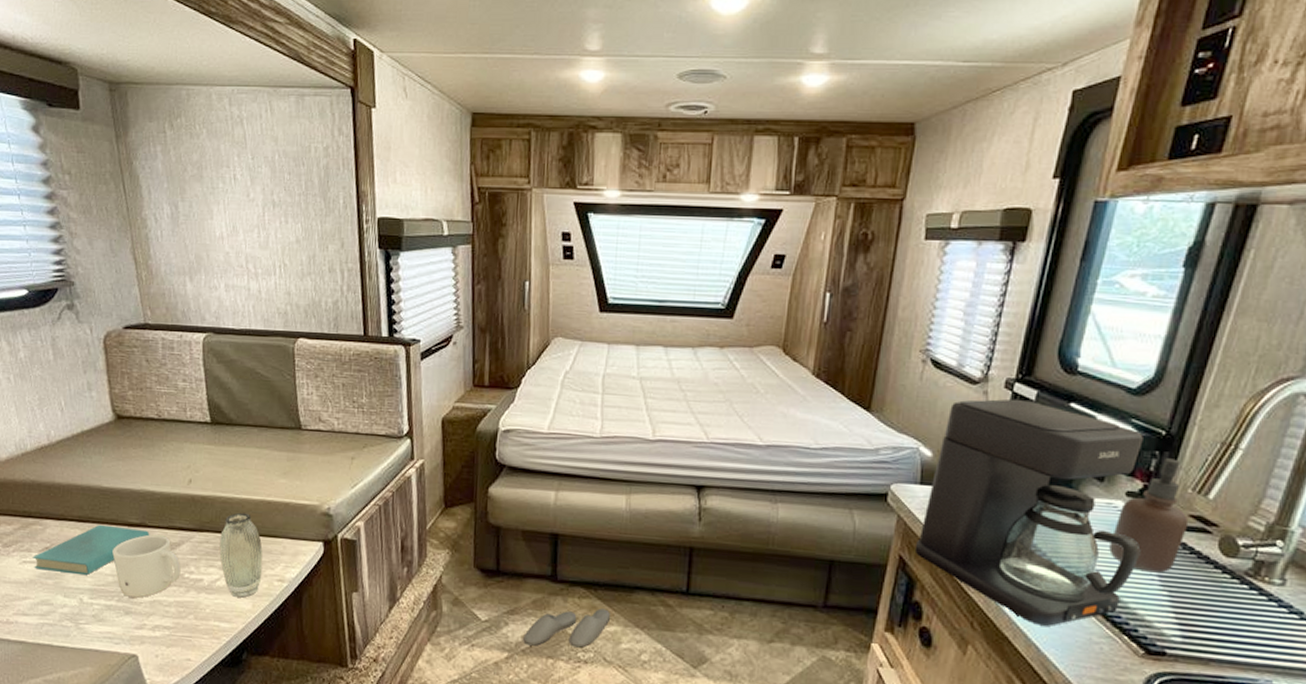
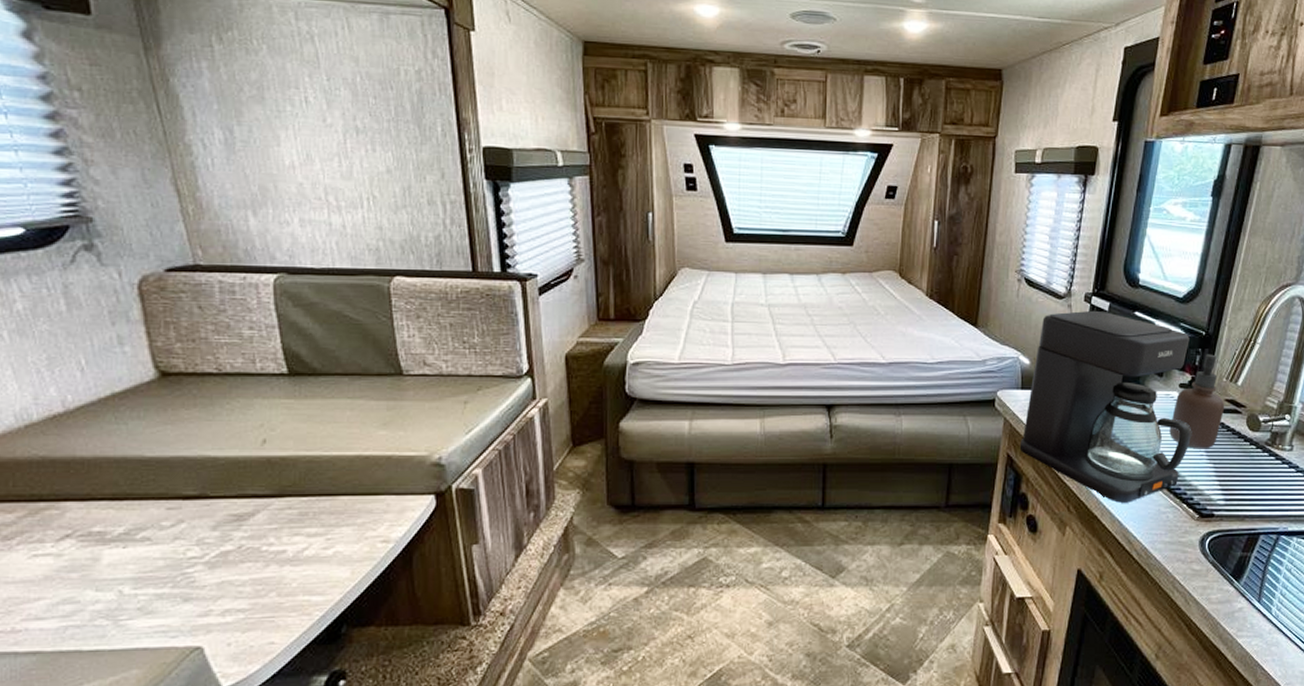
book: present [32,524,150,575] -> none [46,501,213,563]
mug: present [112,534,181,598] -> none [162,506,257,581]
vase: present [219,512,263,598] -> none [306,471,362,566]
slippers: present [523,608,610,648] -> none [663,531,750,577]

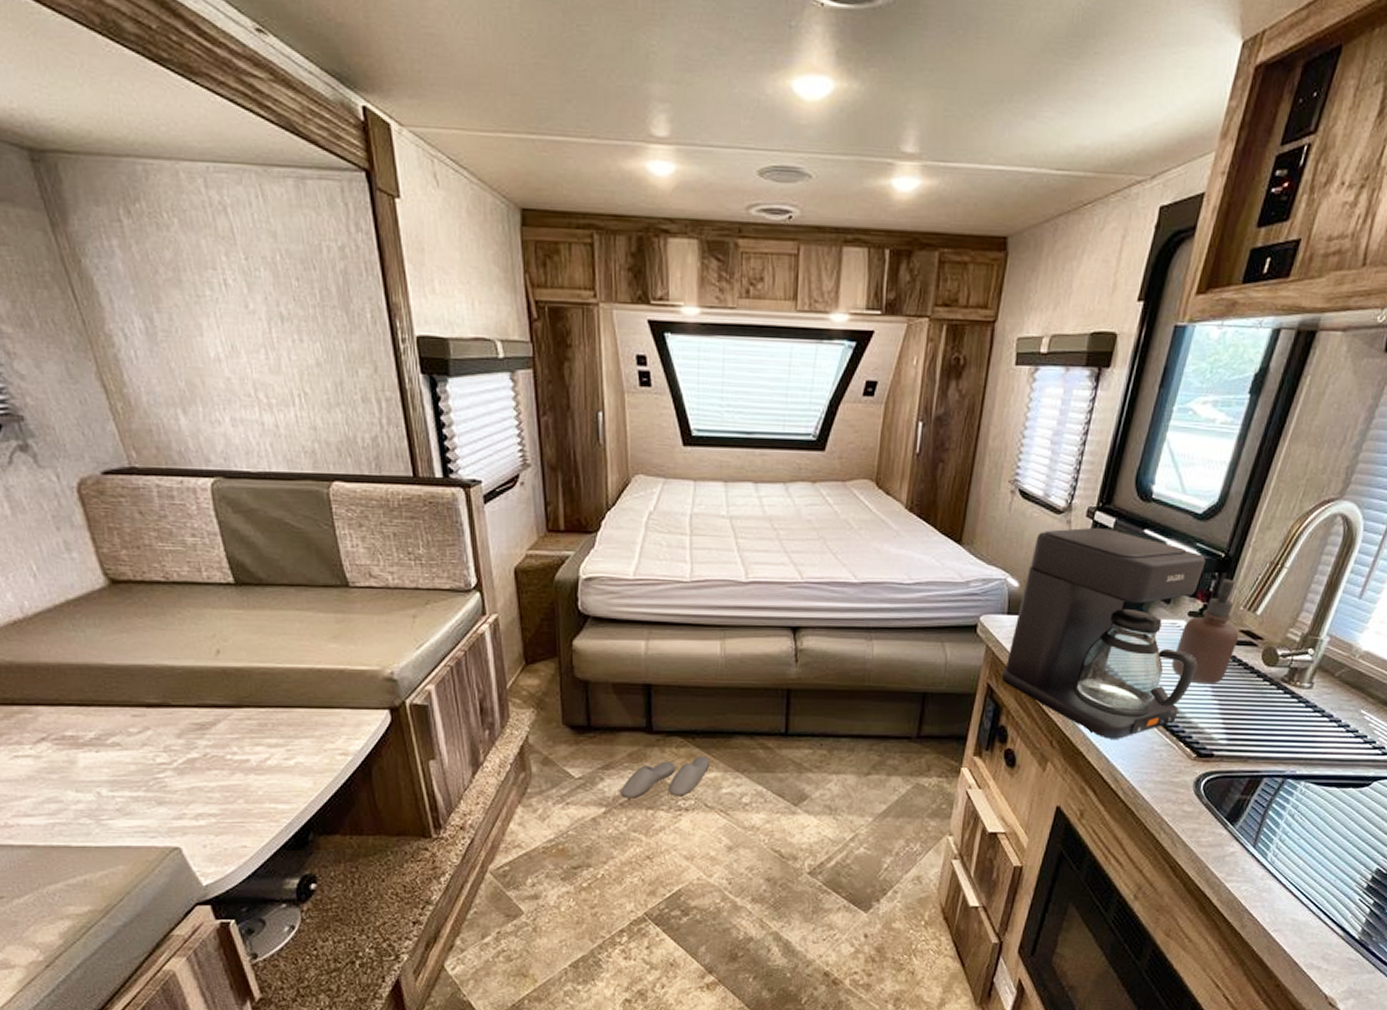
slippers: none [663,531,750,577] -> present [621,756,709,799]

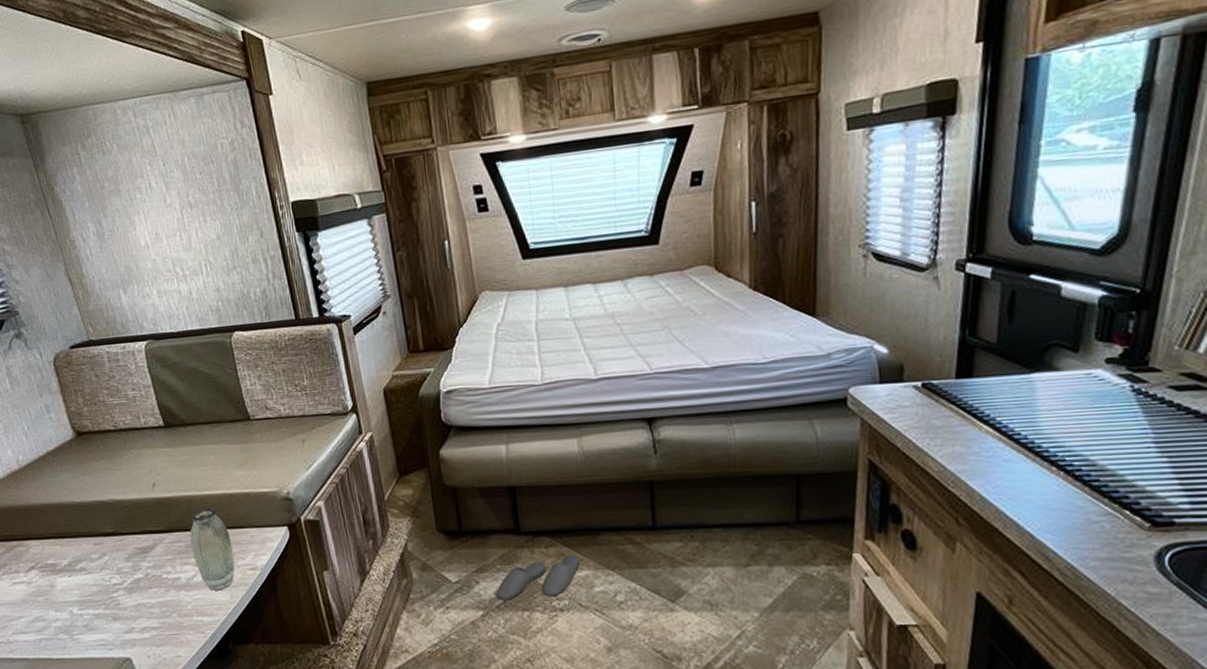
vase: none [264,683,321,776] -> present [190,508,235,591]
coffee maker: present [1001,527,1206,739] -> none [883,279,1130,512]
soap dispenser: present [1172,579,1239,685] -> none [1095,316,1181,440]

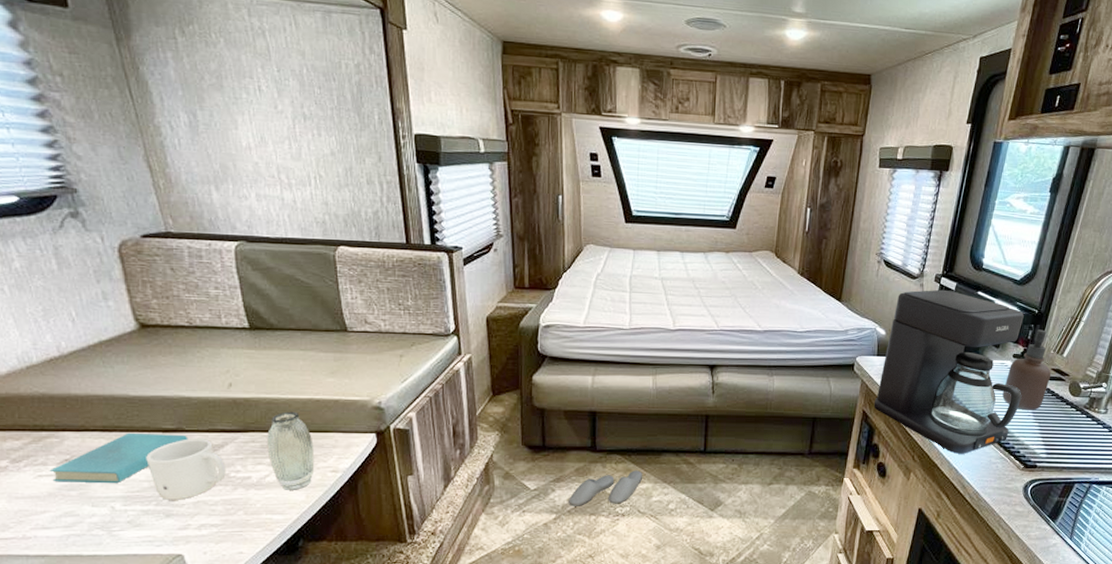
book: none [21,538,125,589] -> present [49,432,188,483]
mug: none [93,541,159,603] -> present [146,438,226,500]
coffee maker: none [883,279,1130,512] -> present [873,289,1024,454]
soap dispenser: none [1095,316,1181,440] -> present [1002,329,1052,411]

